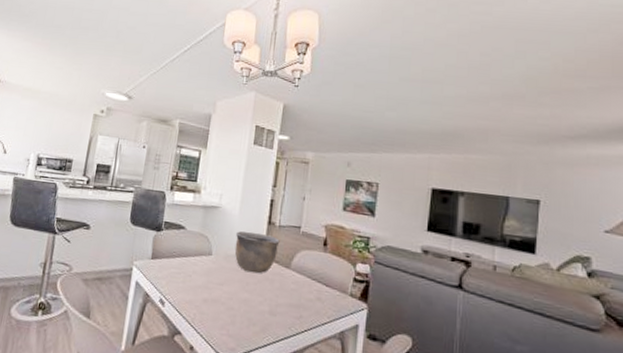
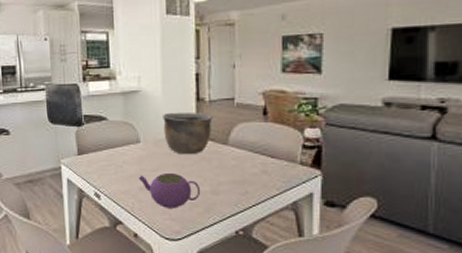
teapot: none [205,286,260,325] -> present [139,172,201,208]

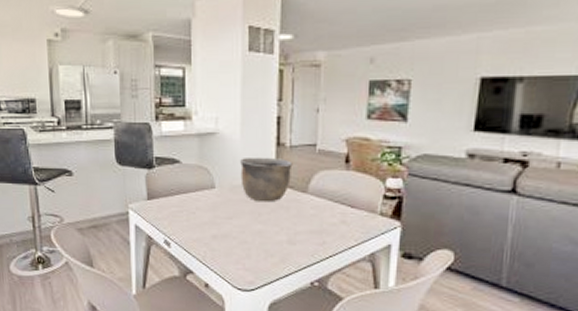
teapot: present [139,172,201,208] -> none [213,220,277,258]

